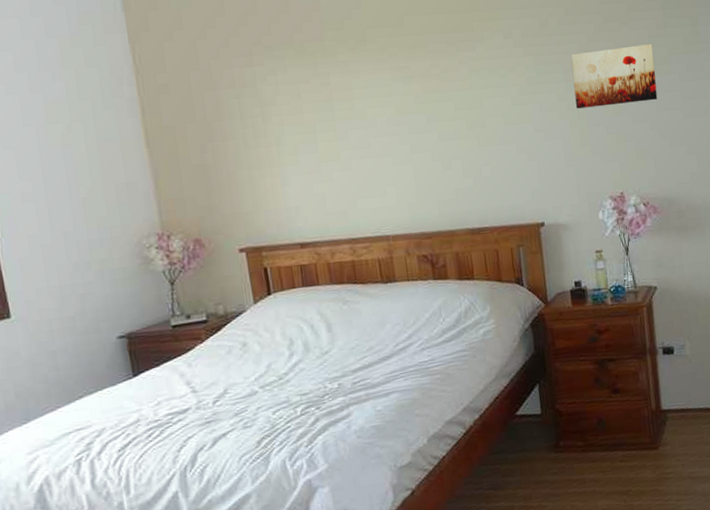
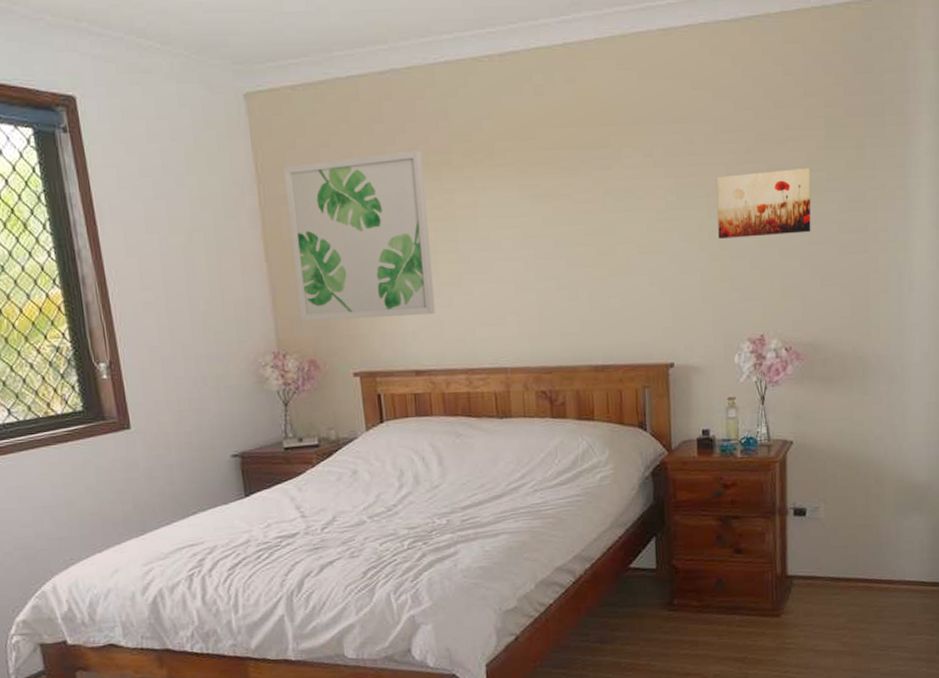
wall art: none [161,39,317,203] -> present [283,150,436,321]

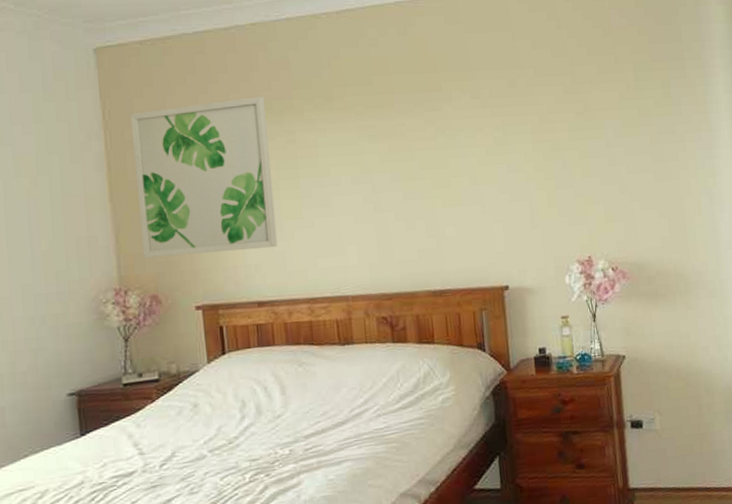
wall art: present [716,168,811,239] -> none [539,106,628,170]

